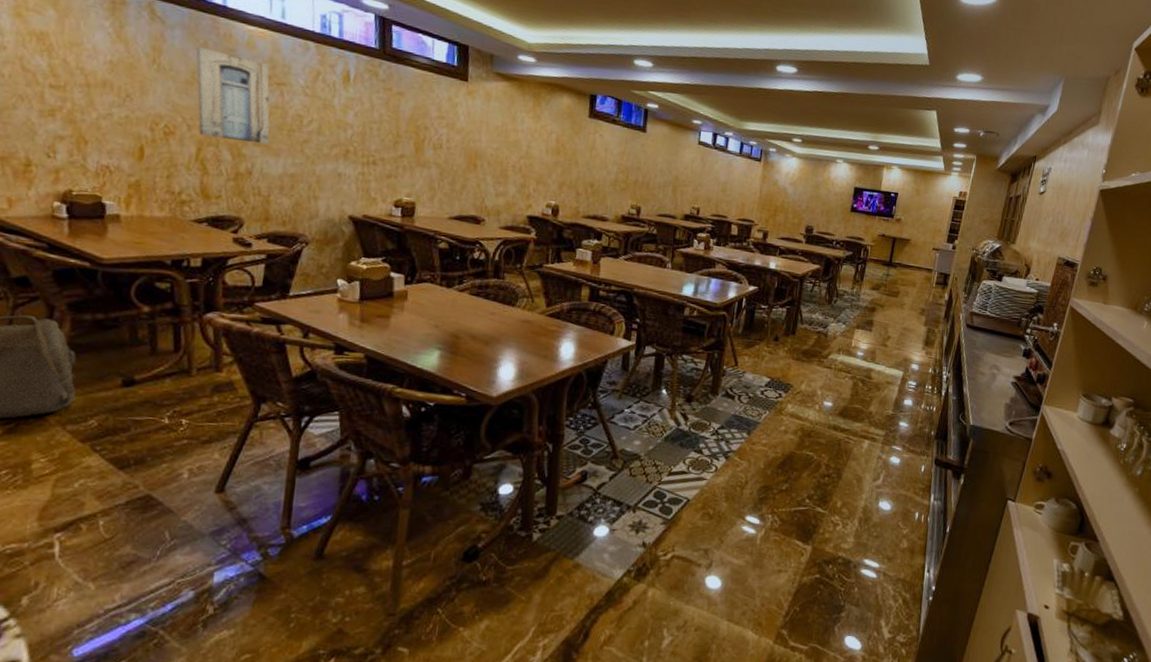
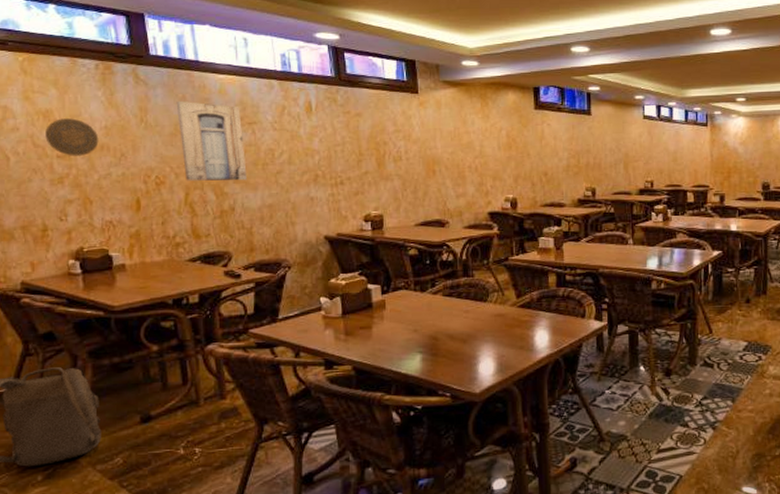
decorative plate: none [37,44,102,90] -> present [45,118,99,156]

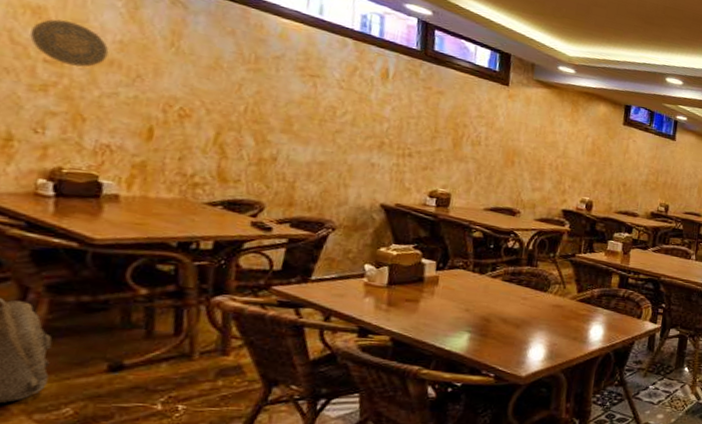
wall art: present [176,100,247,181] -> none [219,34,303,133]

